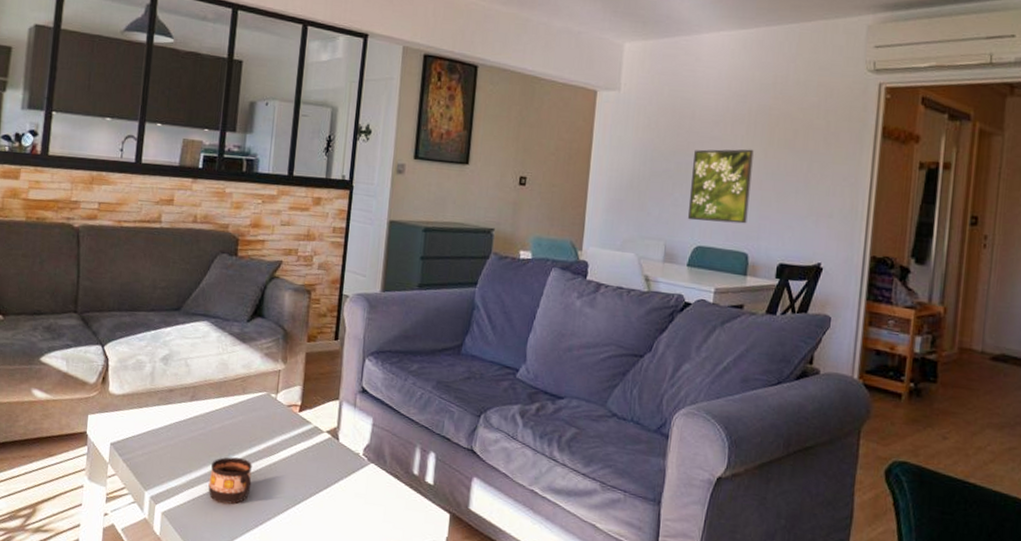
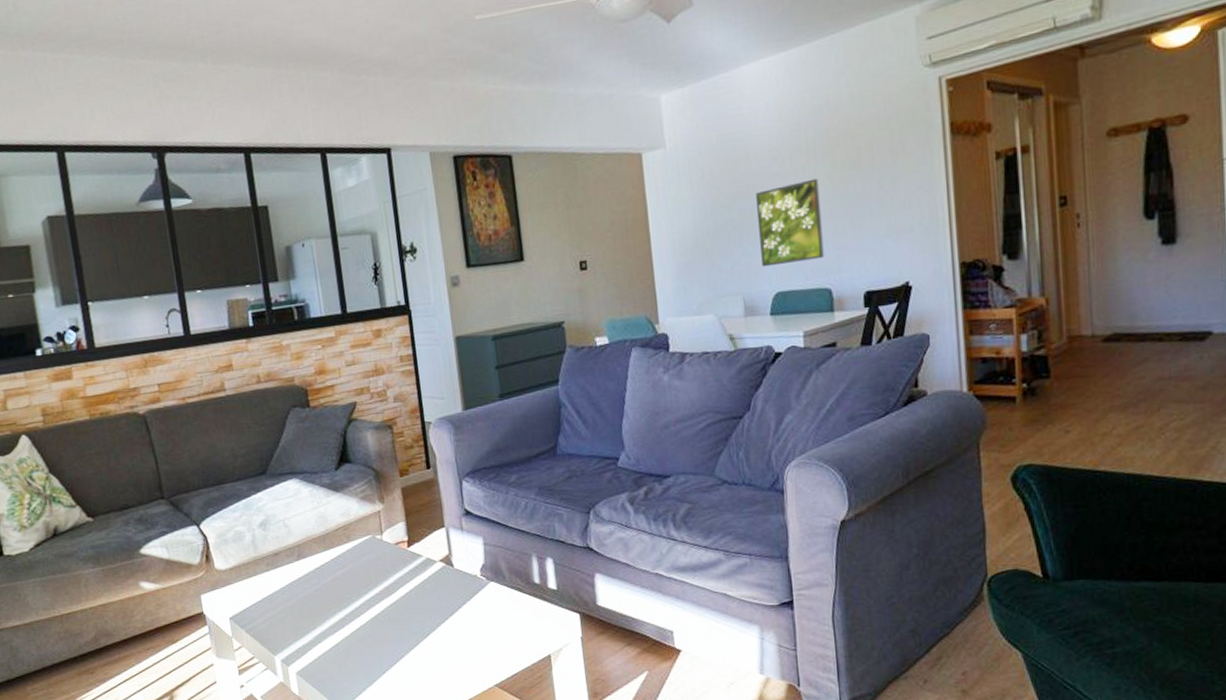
cup: present [208,456,252,504] -> none [333,604,378,652]

